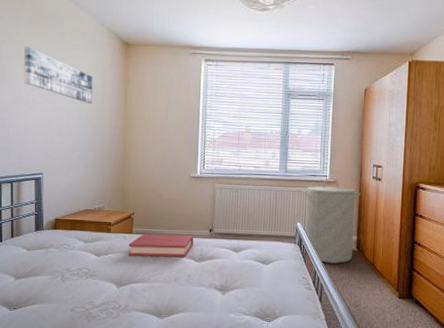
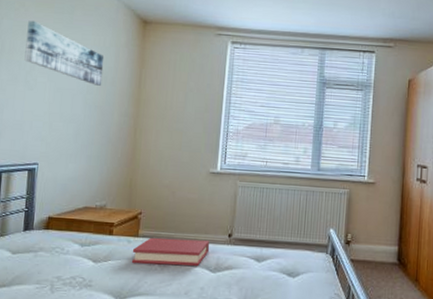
laundry hamper: present [302,178,361,264] -> none [337,178,403,278]

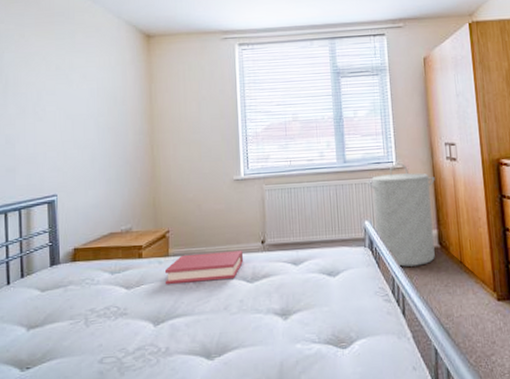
wall art: present [24,20,104,86] -> none [30,50,112,107]
laundry hamper: none [337,178,403,278] -> present [366,163,435,267]

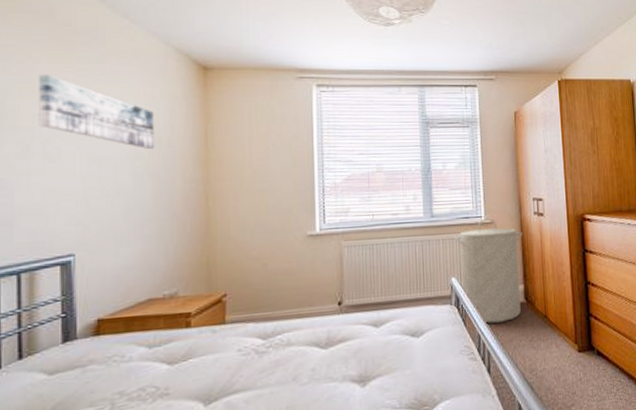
wall art: none [30,50,112,107] -> present [38,74,155,149]
hardback book: present [164,251,243,284] -> none [219,314,316,356]

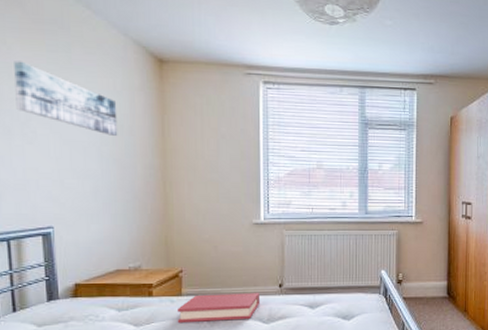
hardback book: none [219,314,316,356] -> present [176,293,259,322]
laundry hamper: present [454,218,523,324] -> none [386,218,450,313]

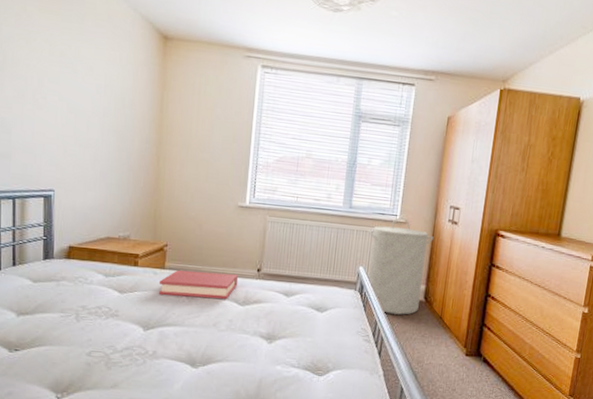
wall art: present [14,61,118,136] -> none [30,28,121,108]
laundry hamper: none [386,218,450,313] -> present [368,217,434,315]

